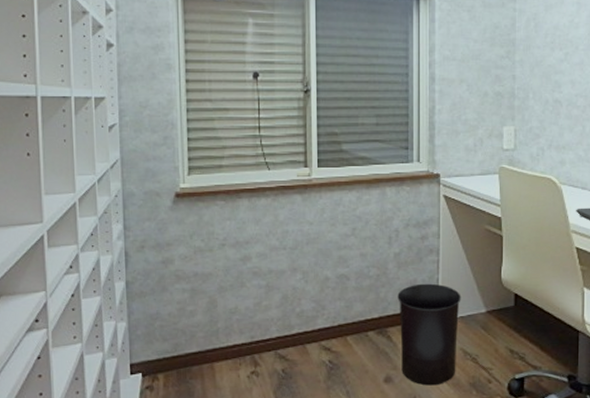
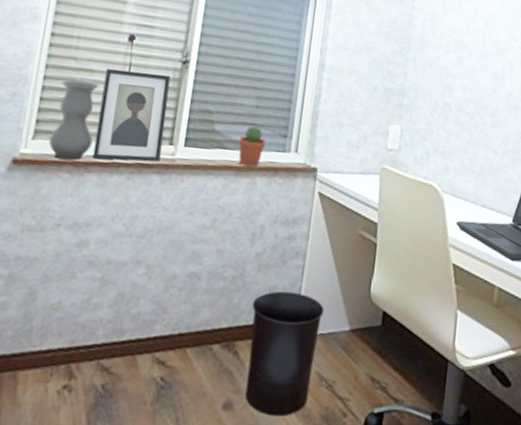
vase: none [201,119,239,190] -> present [48,79,99,161]
picture frame: none [239,105,298,186] -> present [92,68,171,162]
succulent plant: none [365,142,390,180] -> present [238,125,267,168]

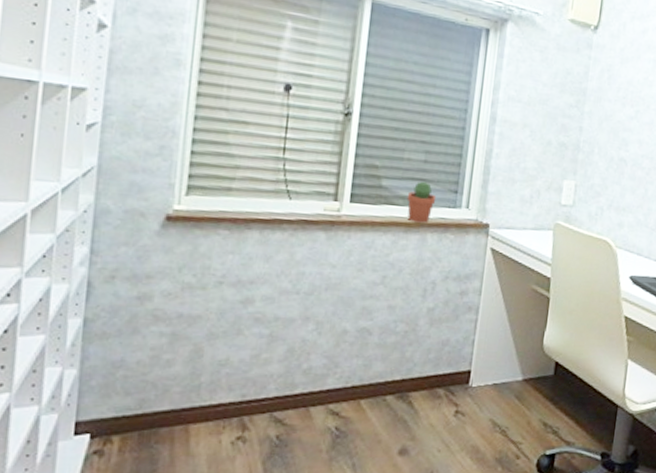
vase: present [48,79,99,161] -> none [203,132,255,218]
picture frame: present [92,68,171,162] -> none [252,120,333,219]
waste bin: present [245,291,325,416] -> none [420,344,498,460]

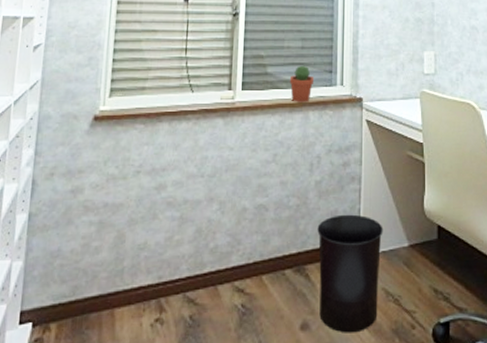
waste bin: none [420,344,498,460] -> present [317,214,383,333]

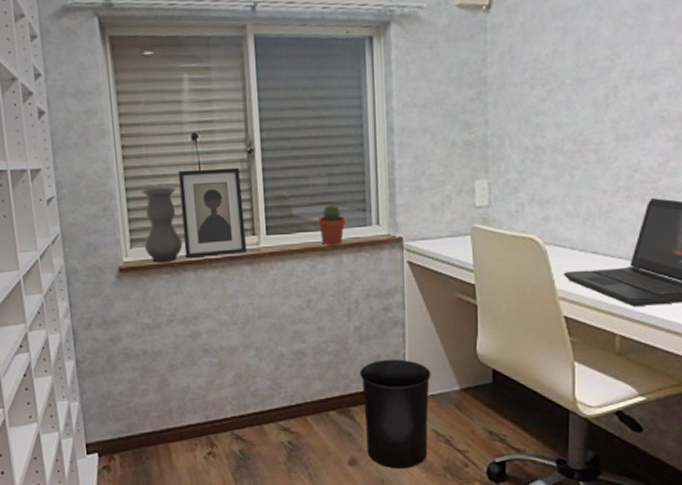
vase: none [123,41,163,113] -> present [142,186,183,263]
picture frame: none [162,27,224,109] -> present [178,167,246,258]

